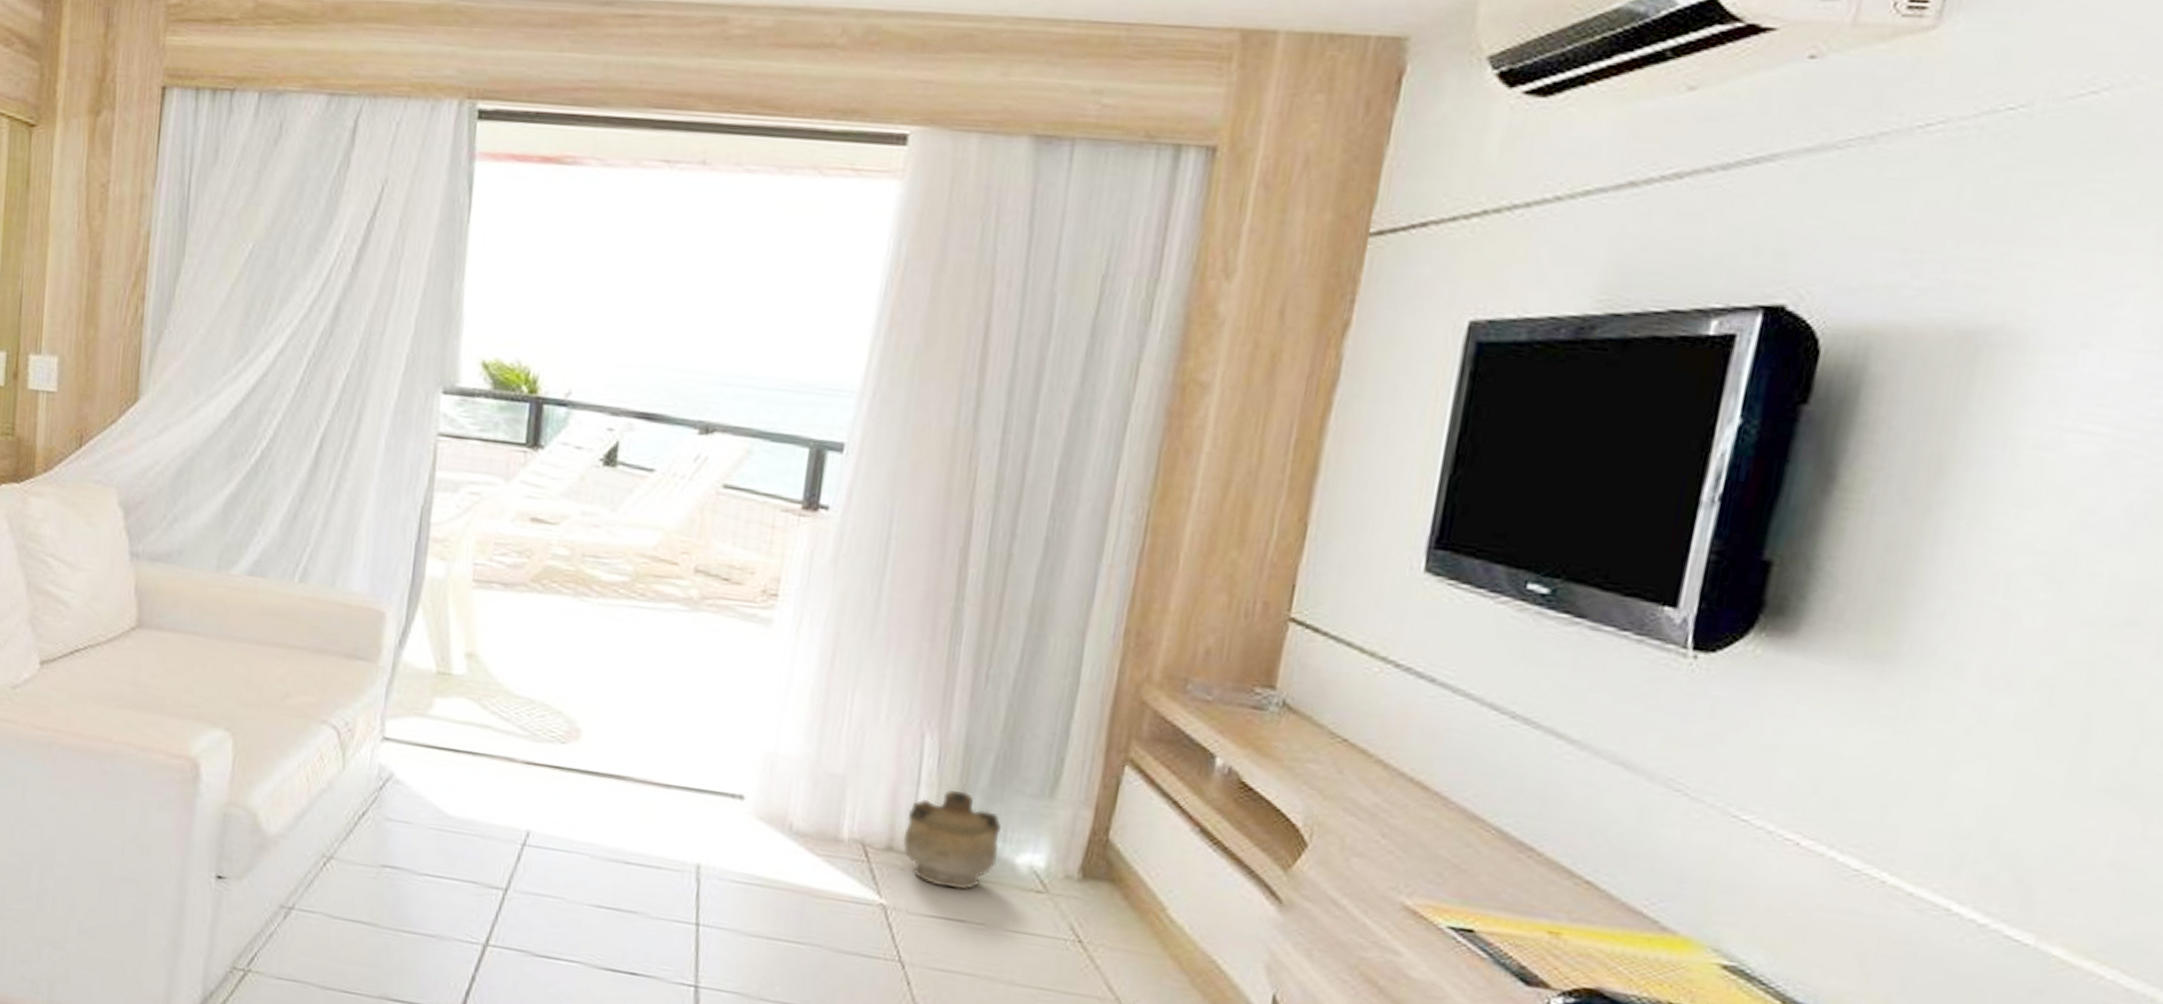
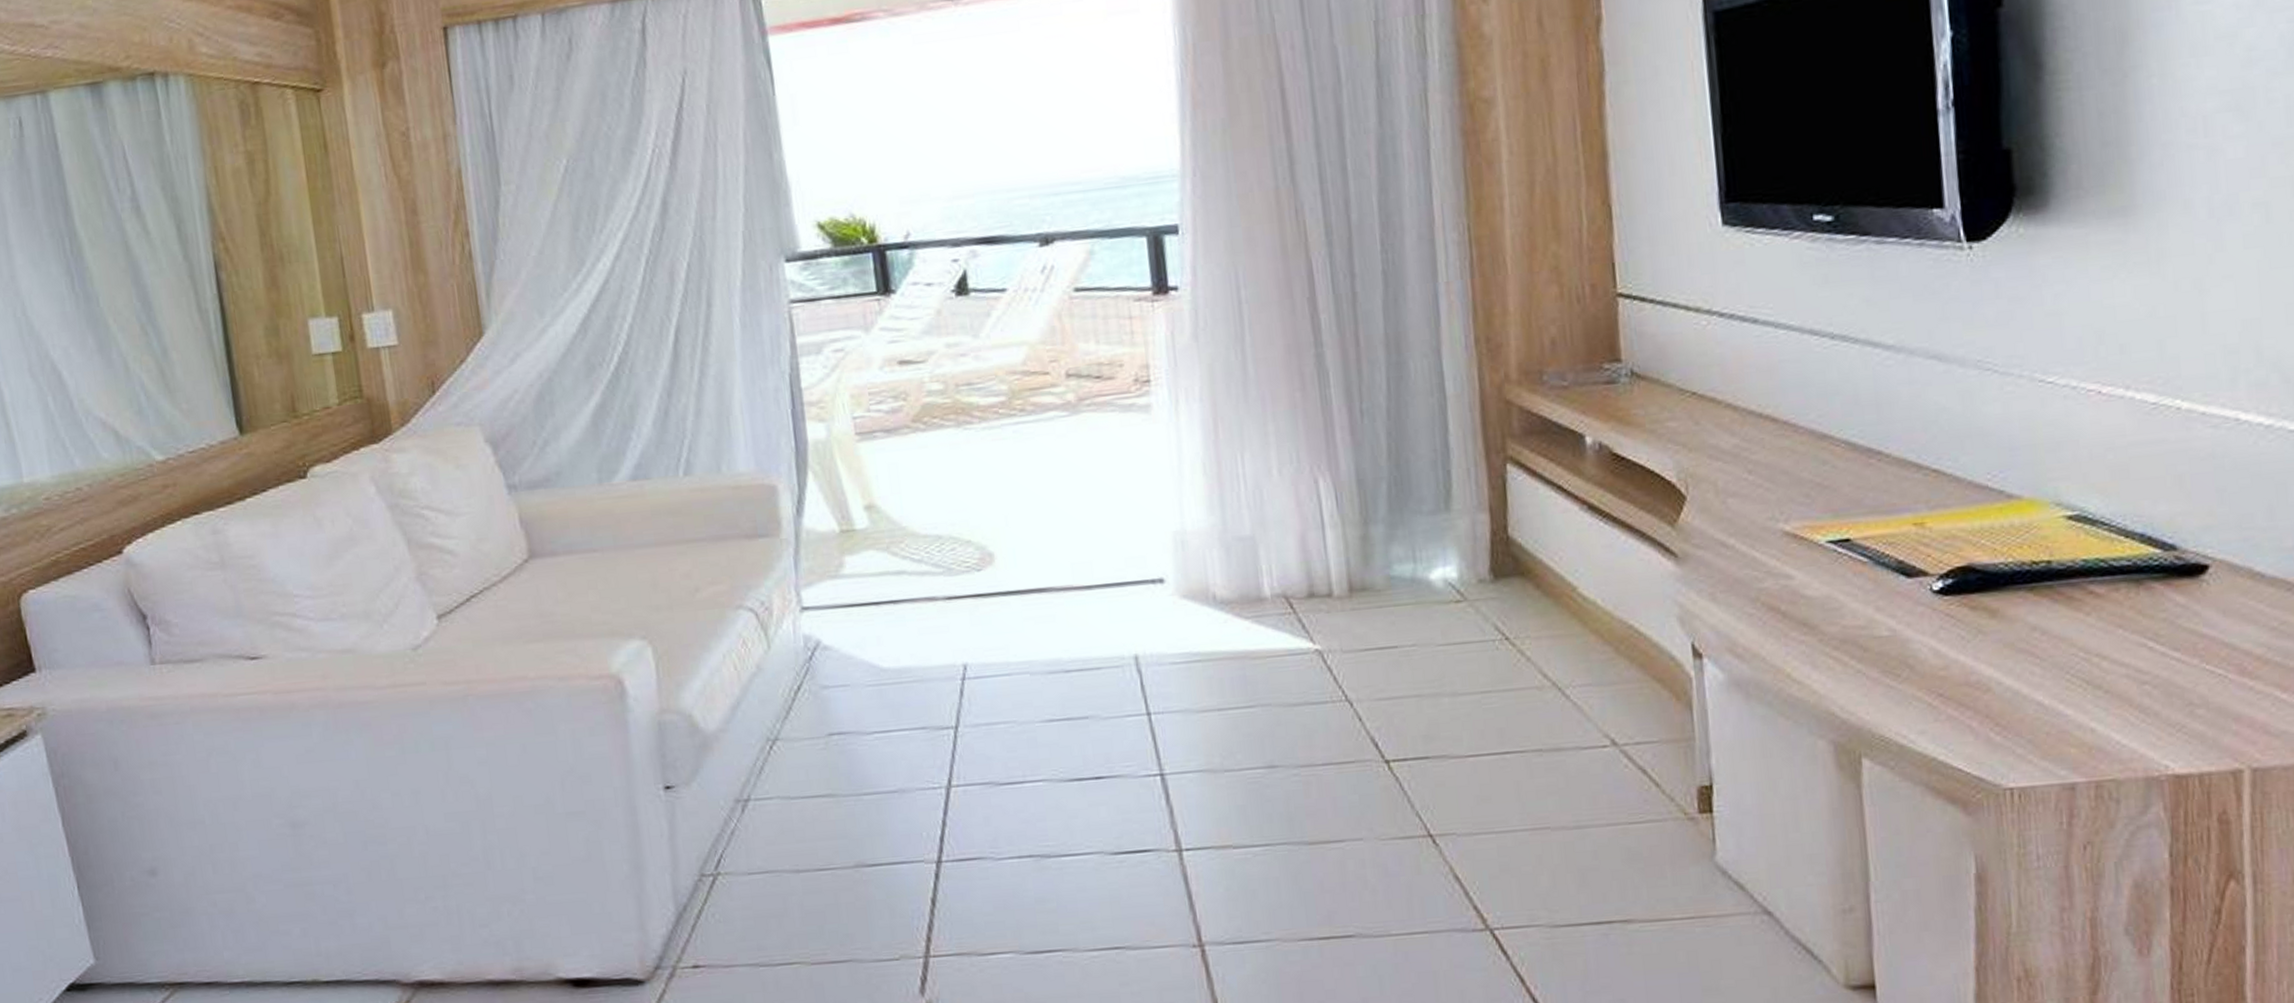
ceramic jug: present [902,789,1001,890] -> none [1320,523,1414,620]

